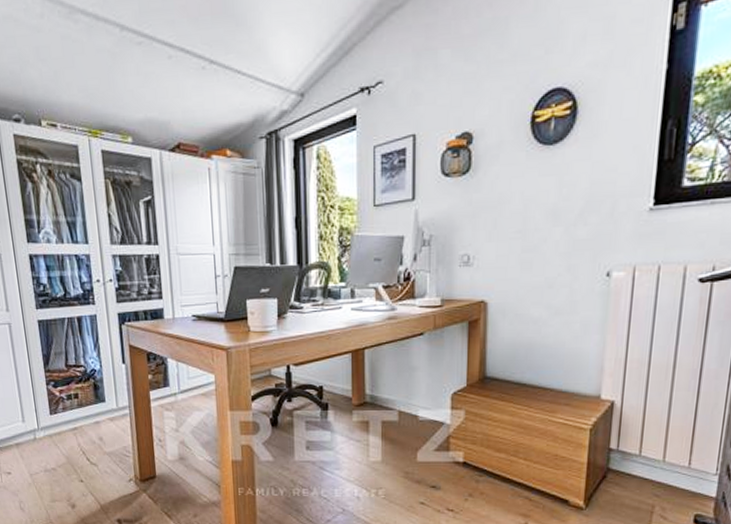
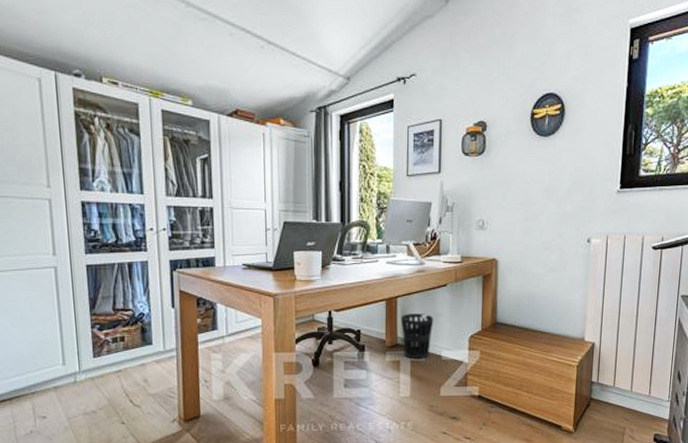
wastebasket: none [369,367,409,420] -> present [400,313,434,359]

